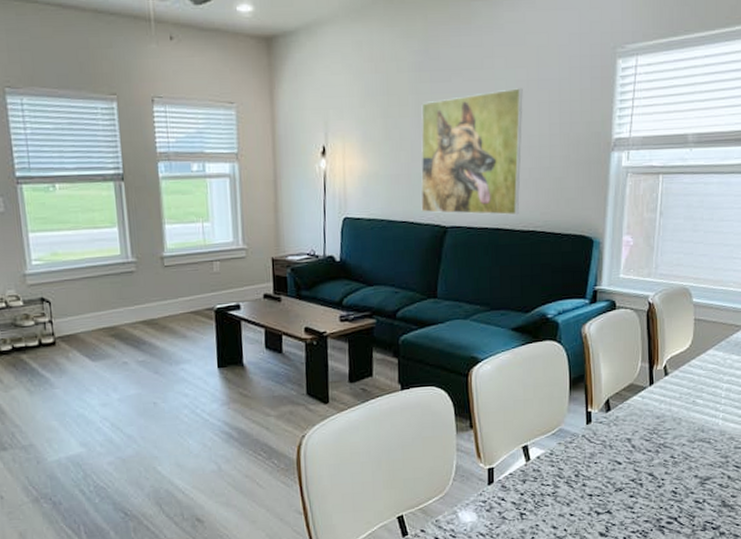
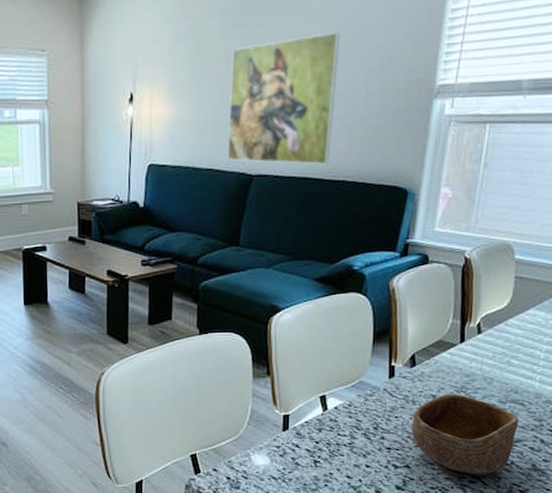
bowl: none [611,436,707,516] -> present [411,394,519,475]

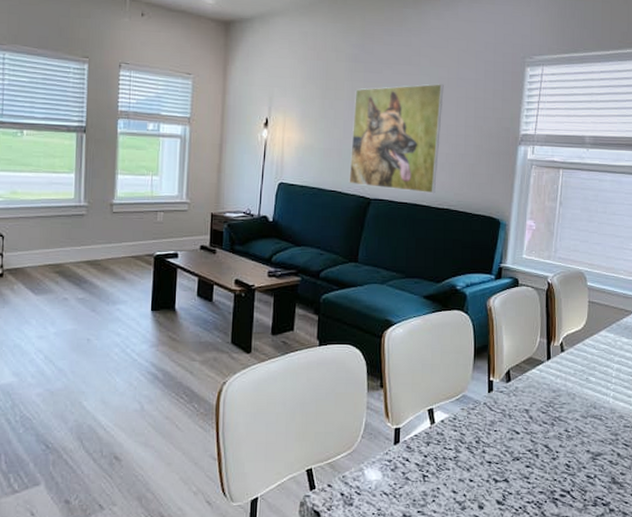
bowl: present [411,394,519,475] -> none [509,409,598,489]

